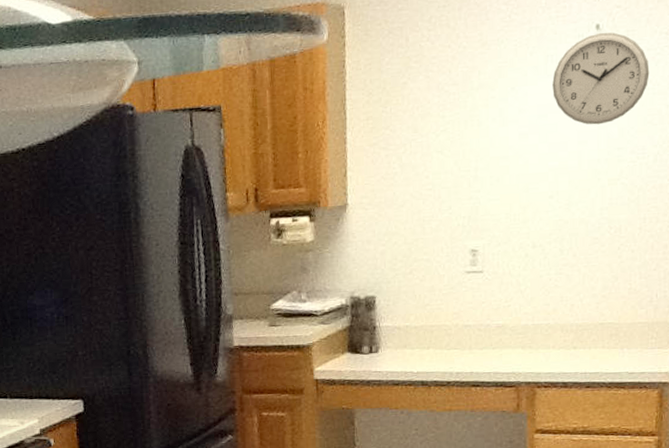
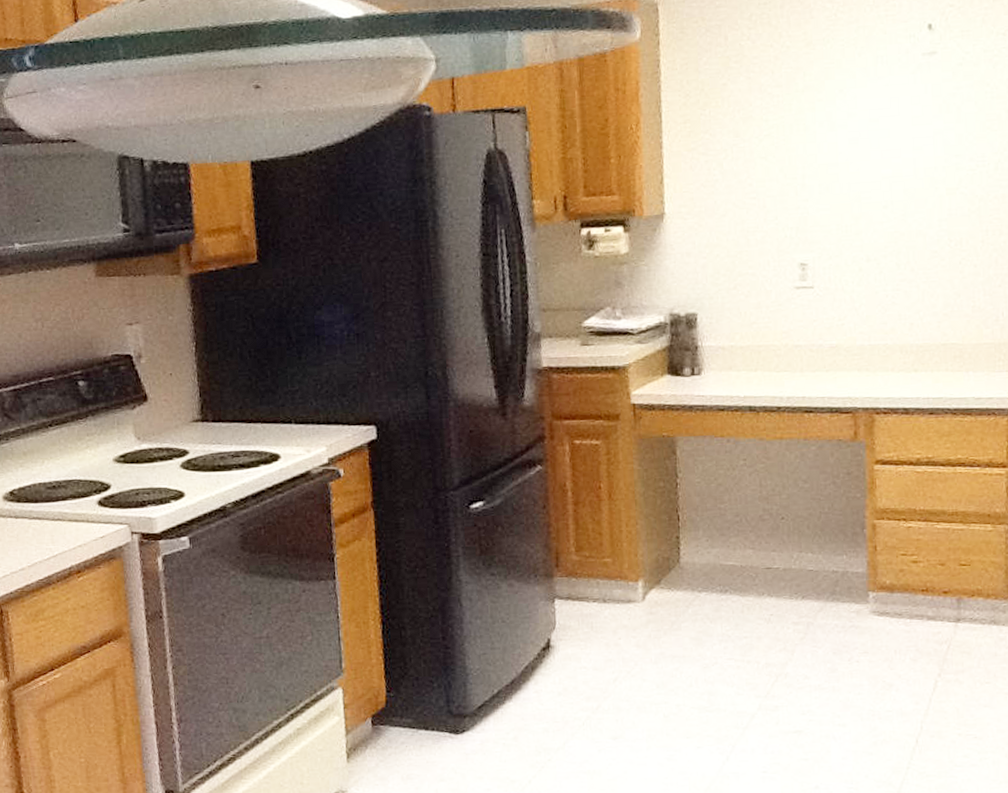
wall clock: present [552,32,650,125] -> none [883,32,987,131]

